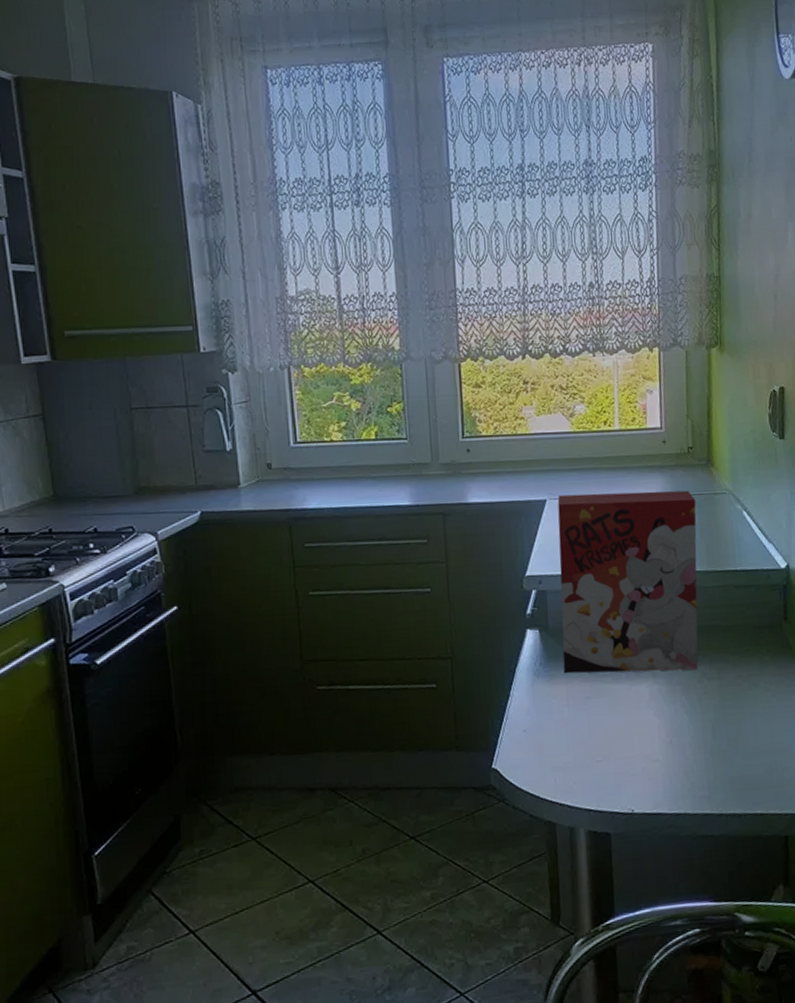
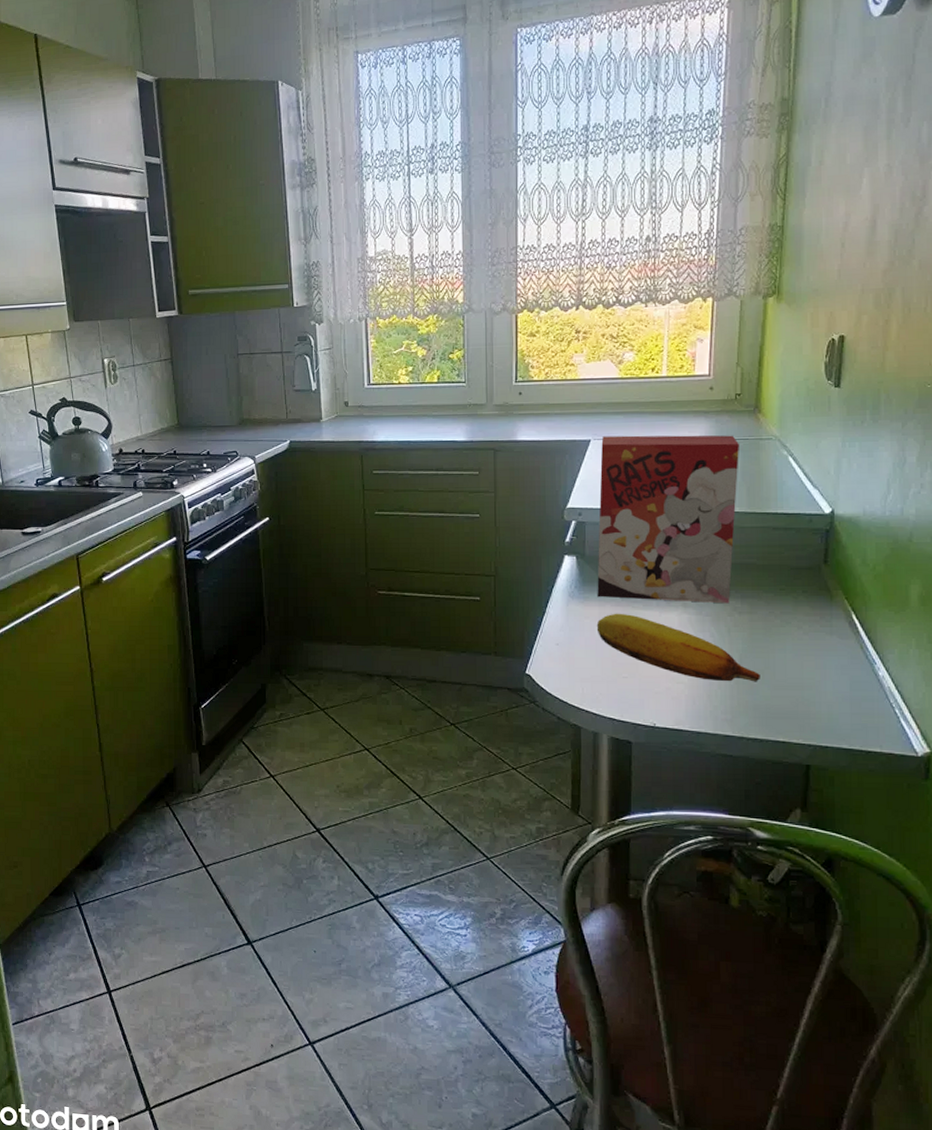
fruit: none [565,689,734,755] -> present [596,613,760,682]

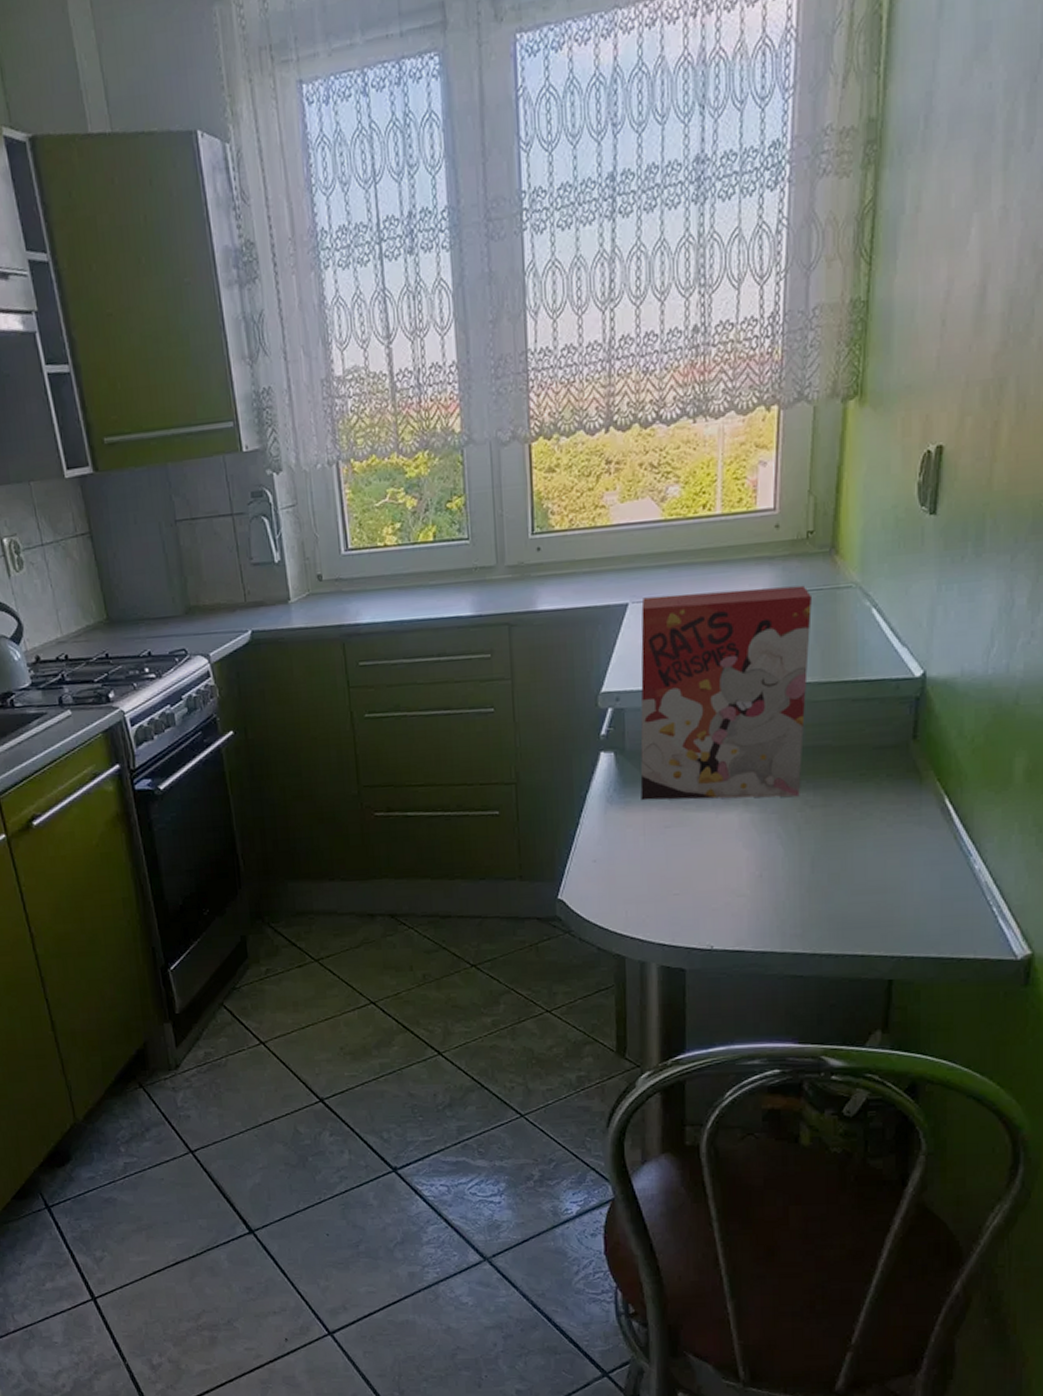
fruit: present [596,613,760,682] -> none [641,817,836,890]

